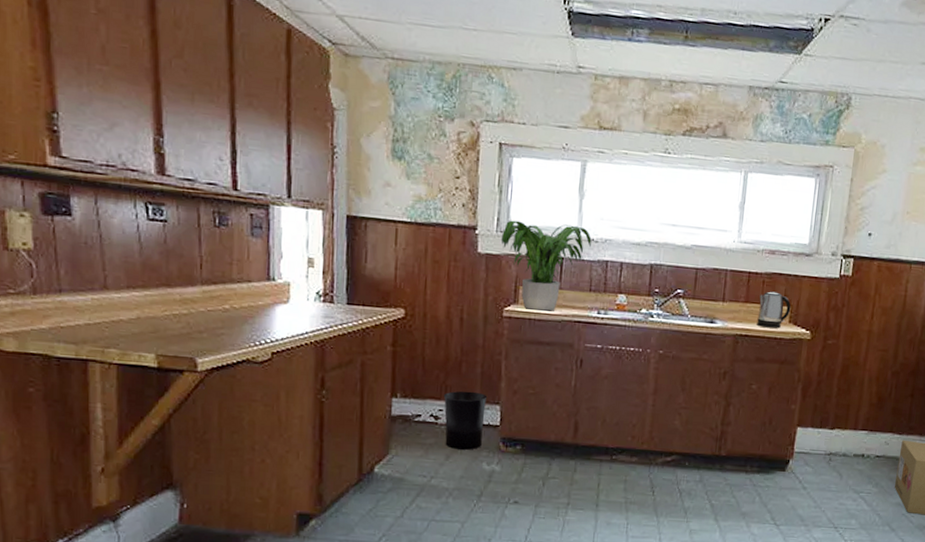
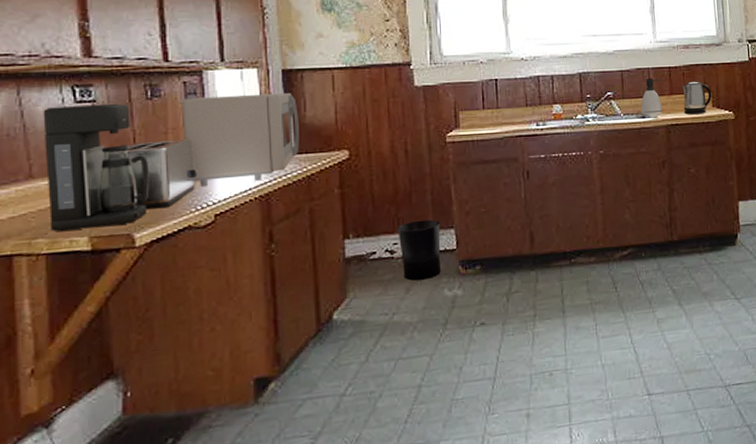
coffee maker: none [118,221,214,348] -> present [43,103,150,232]
toaster: none [193,269,258,339] -> present [126,138,197,210]
microwave: none [247,231,359,327] -> present [182,92,300,188]
potted plant: present [501,220,592,311] -> none [435,48,521,132]
soap dispenser: none [709,280,739,325] -> present [640,77,663,118]

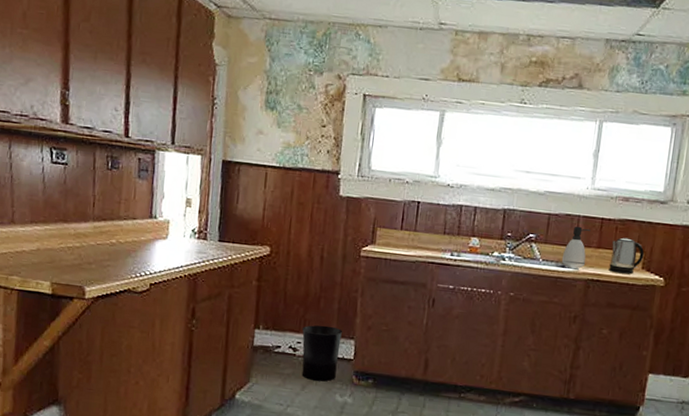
coffee maker: present [43,103,150,232] -> none [23,164,103,277]
toaster: present [126,138,197,210] -> none [86,207,140,270]
microwave: present [182,92,300,188] -> none [133,174,231,262]

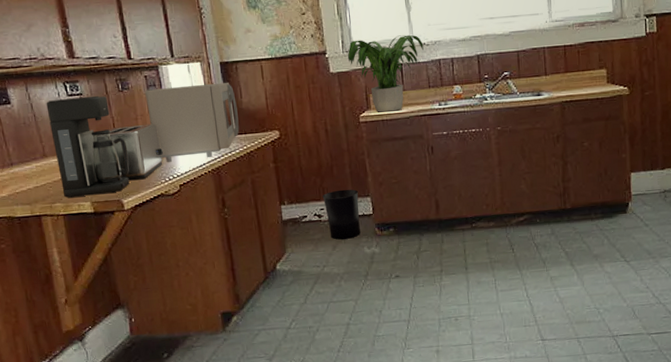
coffee maker: none [23,164,103,277] -> present [46,95,130,198]
toaster: none [86,207,140,270] -> present [109,123,163,181]
microwave: none [133,174,231,262] -> present [145,82,240,163]
potted plant: none [361,166,447,252] -> present [347,35,424,113]
soap dispenser: present [561,226,591,269] -> none [536,56,558,96]
kettle: present [609,237,645,275] -> none [577,58,607,92]

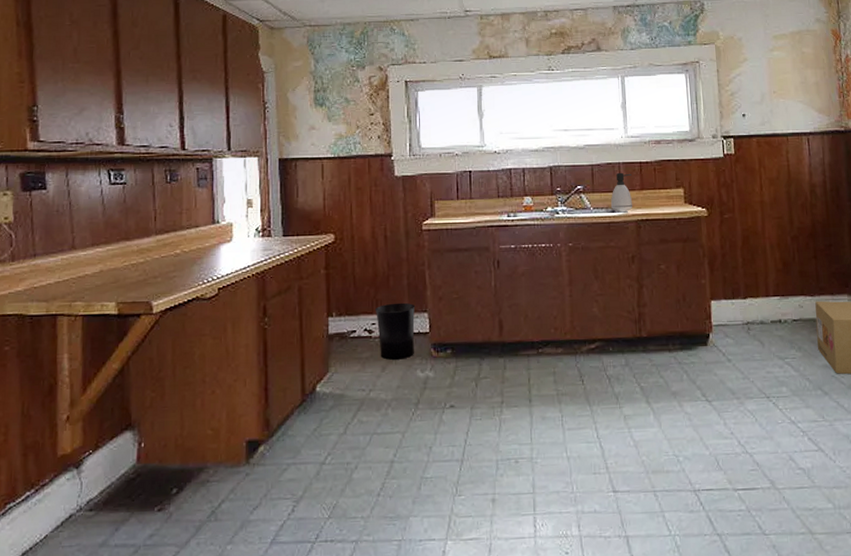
coffee maker: present [46,95,130,198] -> none [85,185,167,297]
toaster: present [109,123,163,181] -> none [148,219,205,281]
microwave: present [145,82,240,163] -> none [194,179,292,263]
potted plant: present [347,35,424,113] -> none [414,142,494,221]
soap dispenser: none [536,56,558,96] -> present [610,172,633,213]

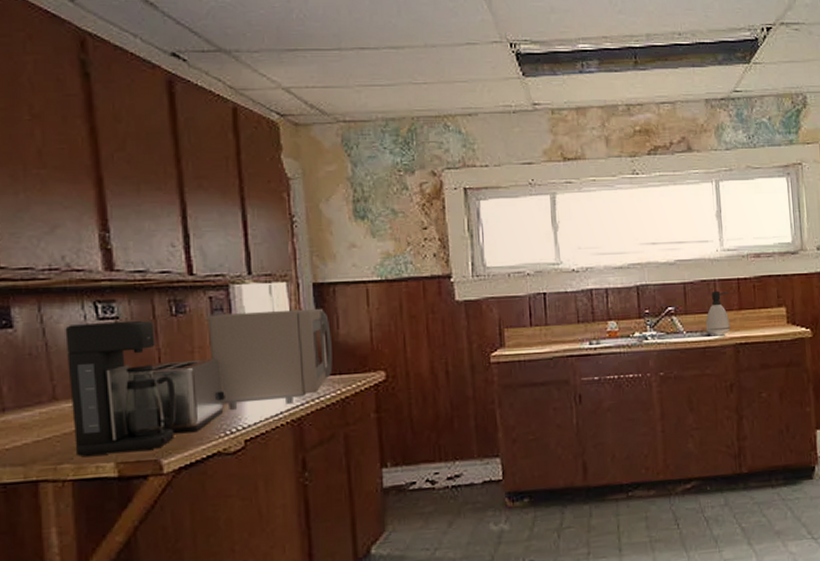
coffee maker: none [85,185,167,297] -> present [65,320,177,457]
toaster: none [148,219,205,281] -> present [151,358,225,434]
microwave: none [194,179,292,263] -> present [208,308,333,411]
waste bin: present [375,302,416,360] -> none [437,447,486,514]

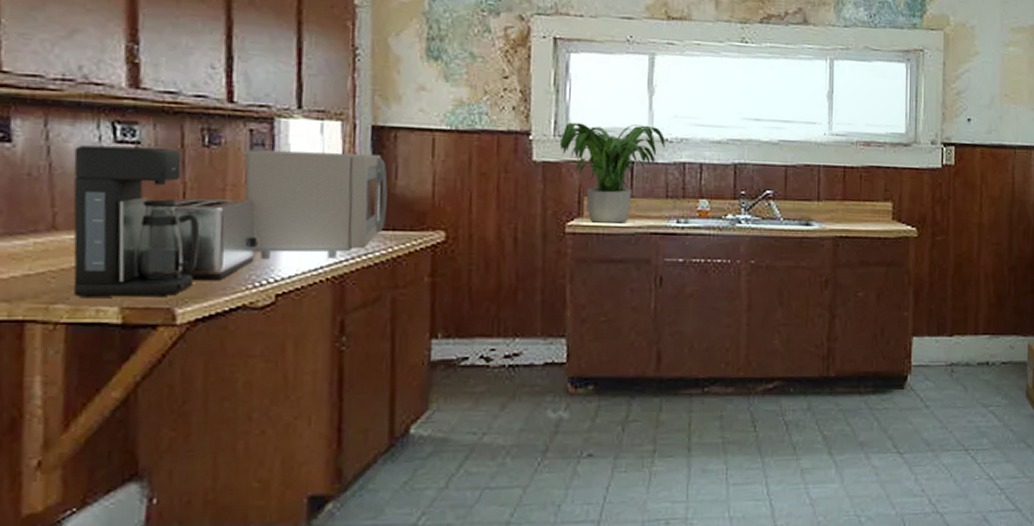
potted plant: none [478,258,572,352] -> present [559,122,665,224]
soap dispenser: present [705,290,731,336] -> none [804,177,834,227]

